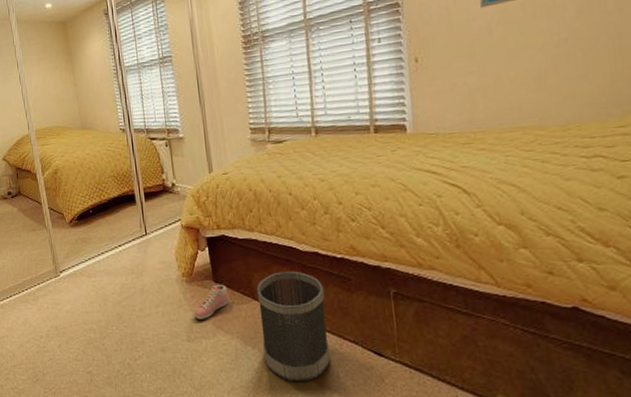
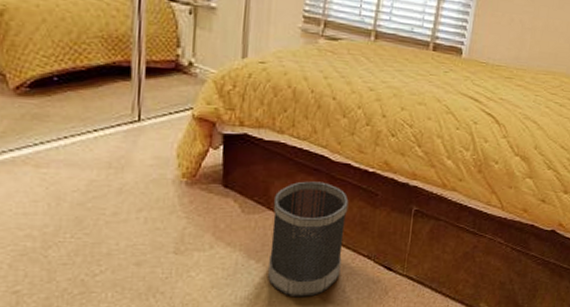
sneaker: present [194,284,230,319] -> none [190,189,239,229]

